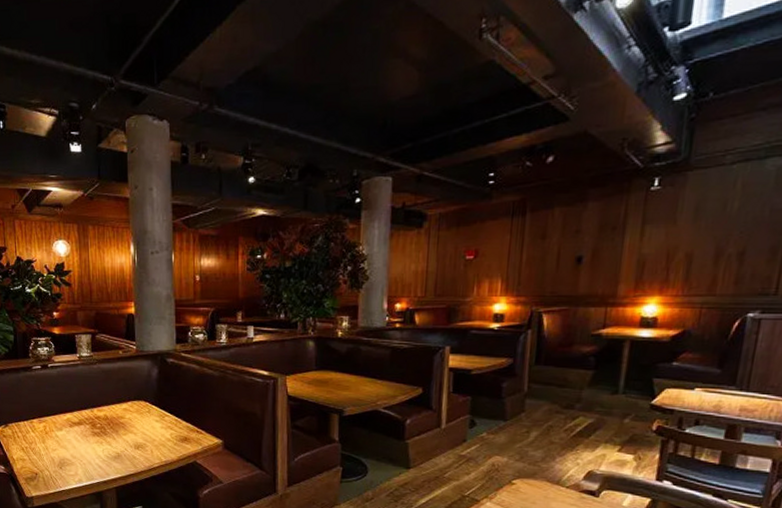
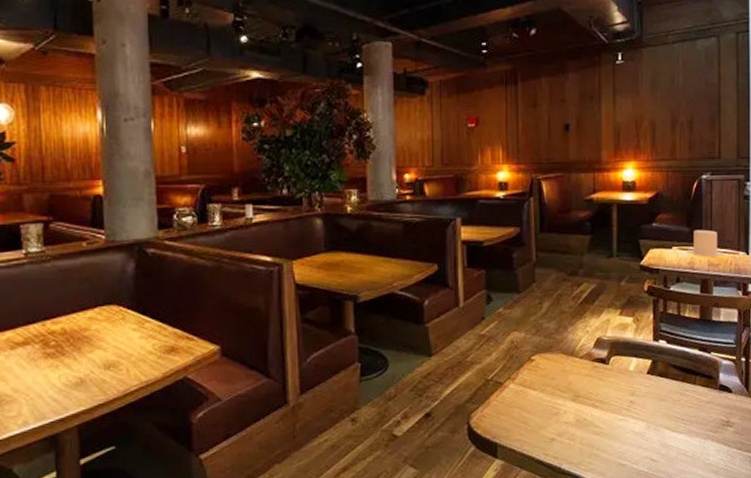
candle: none [712,372,766,403] -> present [686,229,726,258]

